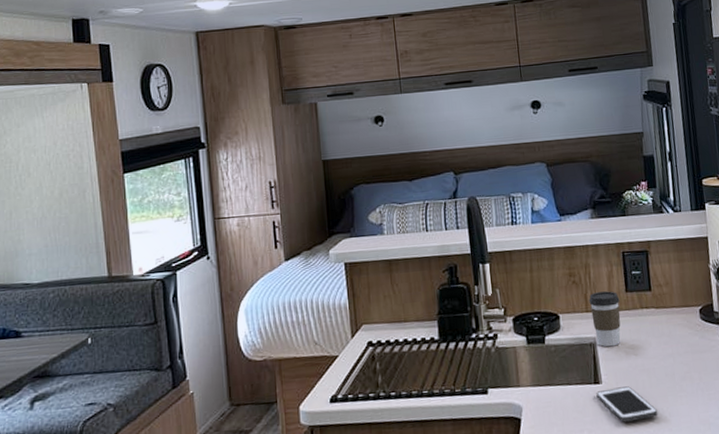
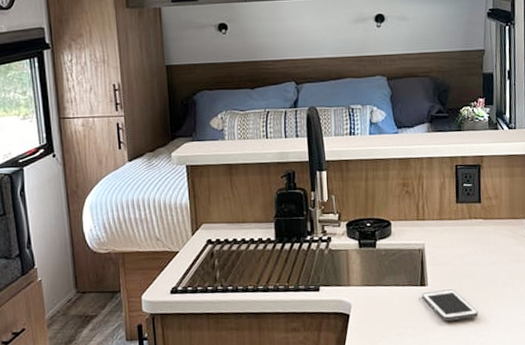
coffee cup: present [589,291,621,347] -> none [420,201,450,253]

